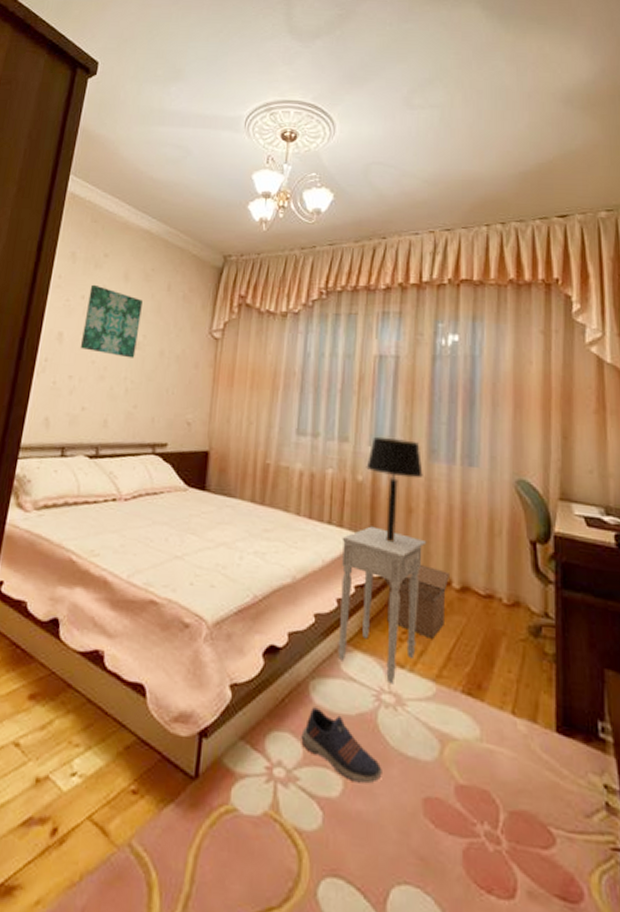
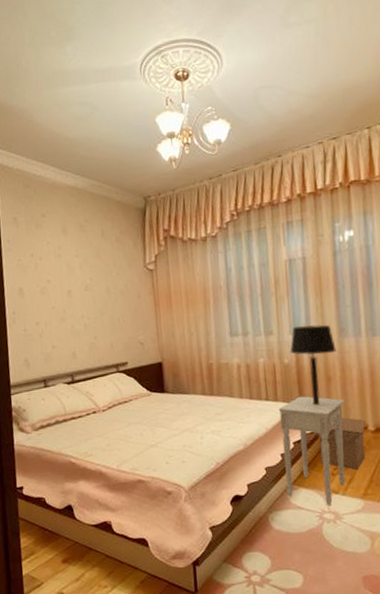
wall art: present [80,284,143,358] -> none [36,242,87,300]
shoe: present [301,707,382,784] -> none [268,531,331,575]

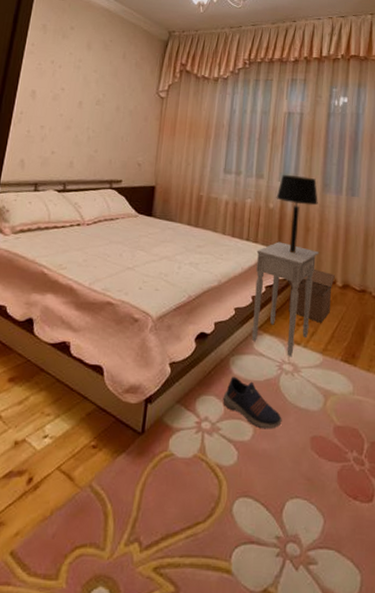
shoe: none [268,531,331,575] -> present [223,376,282,430]

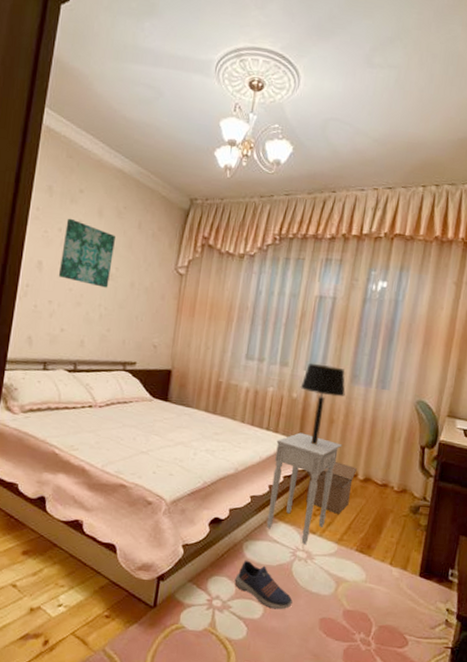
wall art: none [50,51,102,112] -> present [58,218,115,288]

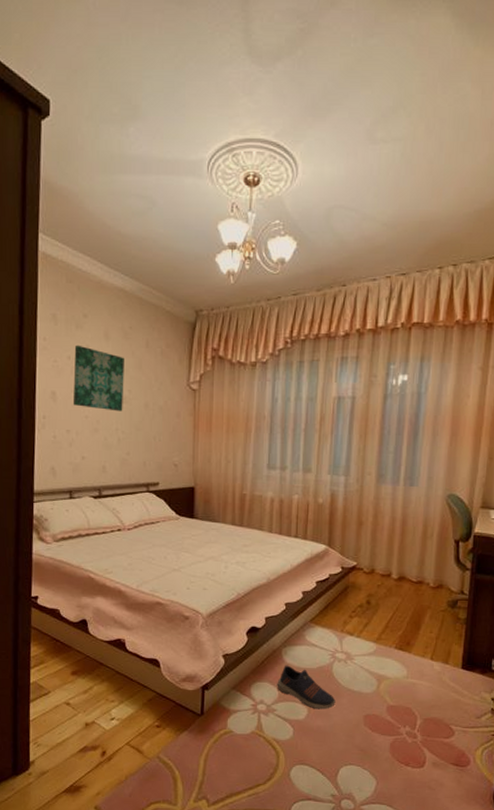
nightstand: present [266,432,343,544] -> none [303,537,374,645]
table lamp: present [300,363,346,445] -> none [325,466,372,548]
box: present [306,461,357,514] -> none [338,562,390,614]

